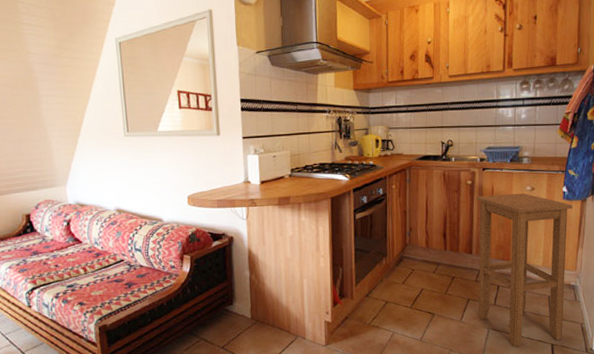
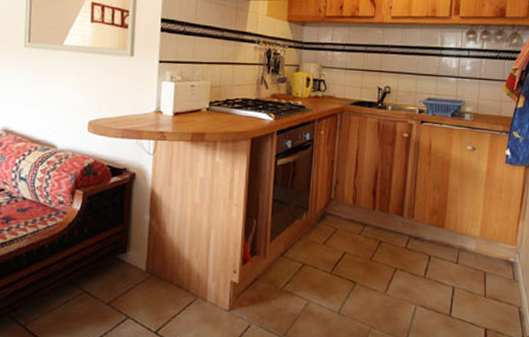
stool: present [477,193,573,346] -> none [405,151,516,328]

